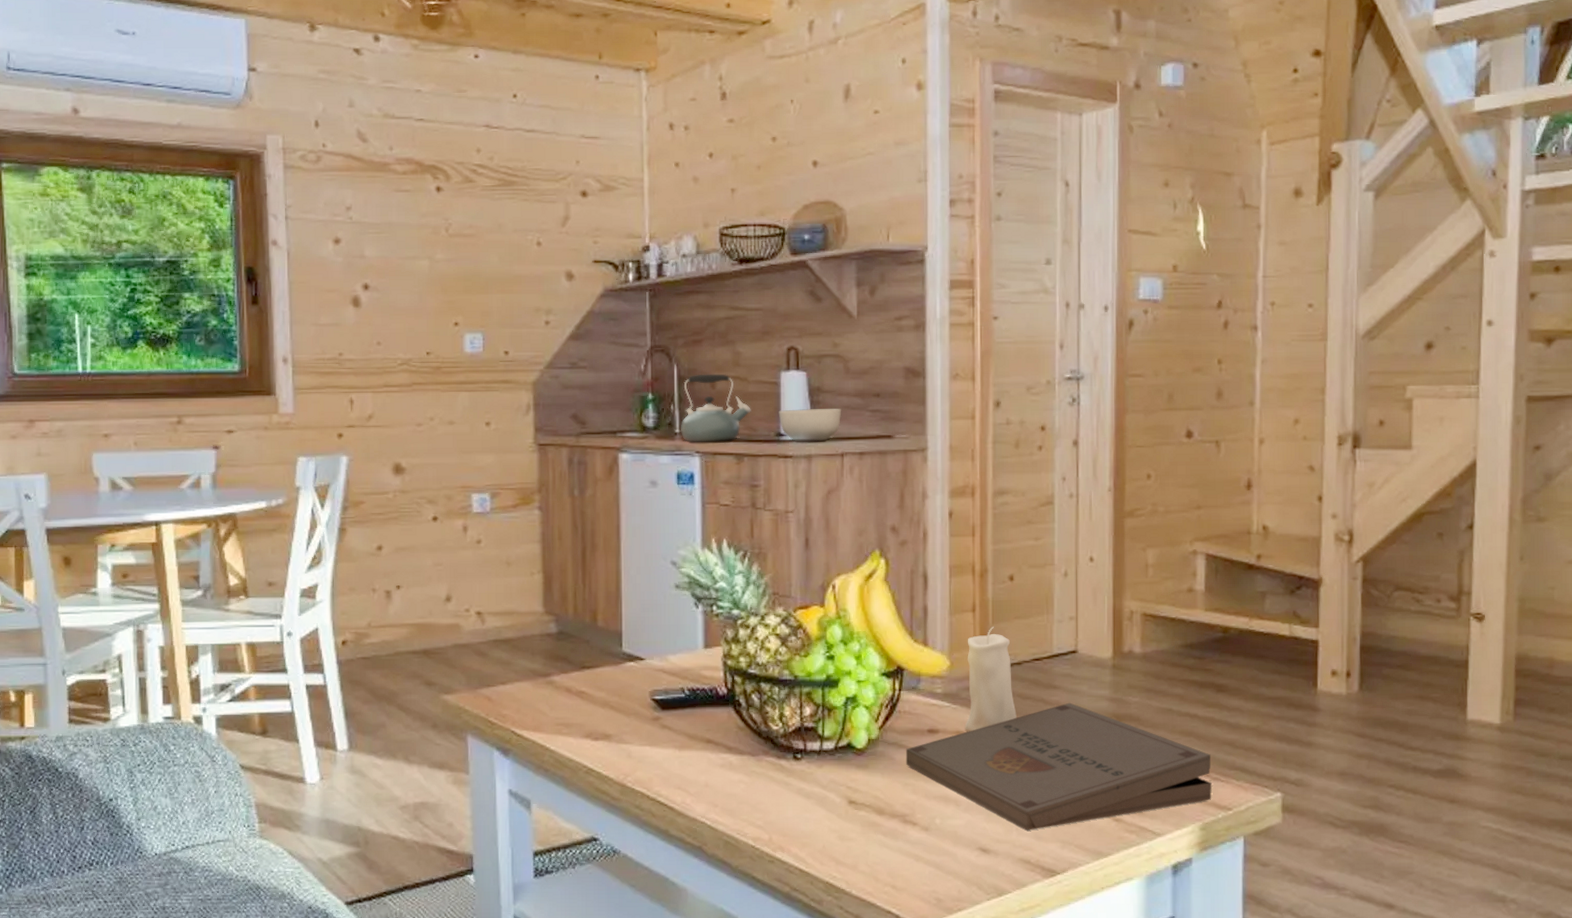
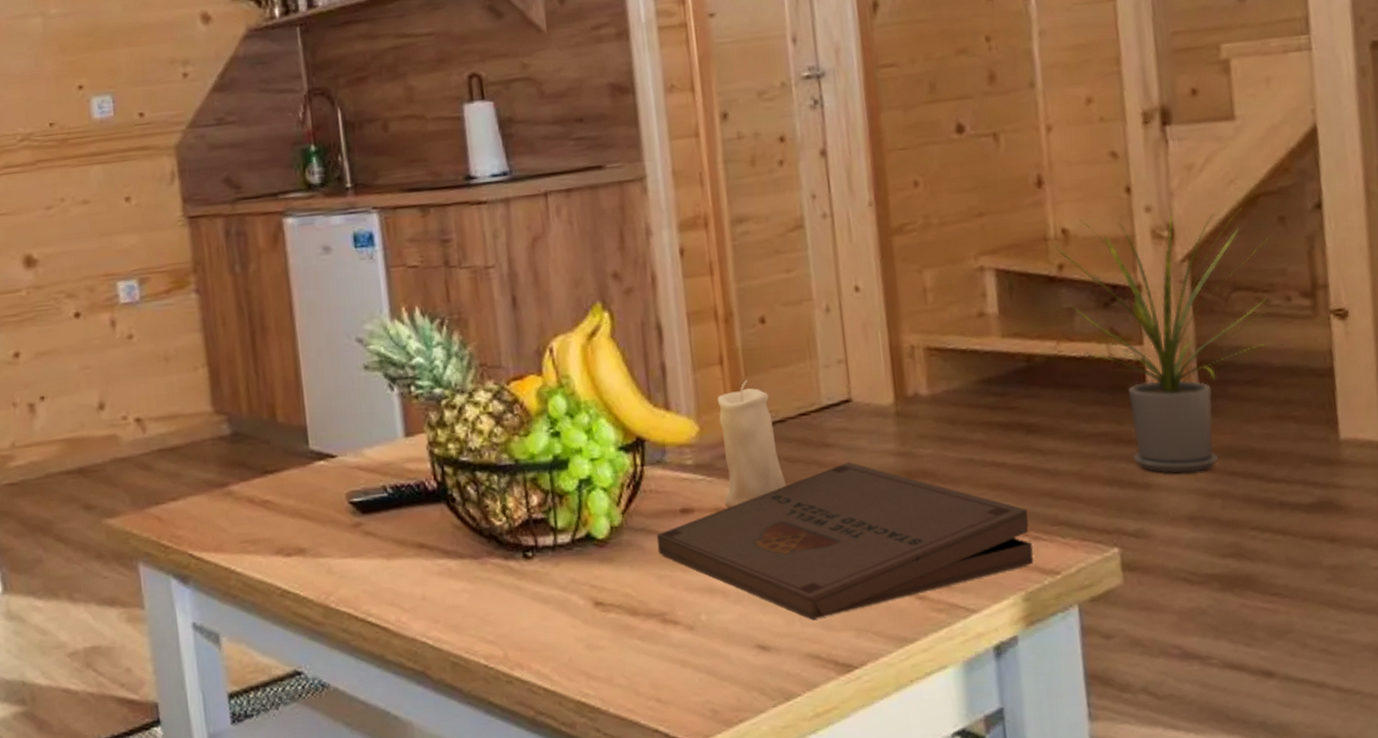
kettle: present [681,374,751,444] -> none [351,114,433,200]
bowl: present [778,409,842,443] -> none [465,140,540,186]
house plant: none [1254,515,1435,737] -> present [1053,206,1289,474]

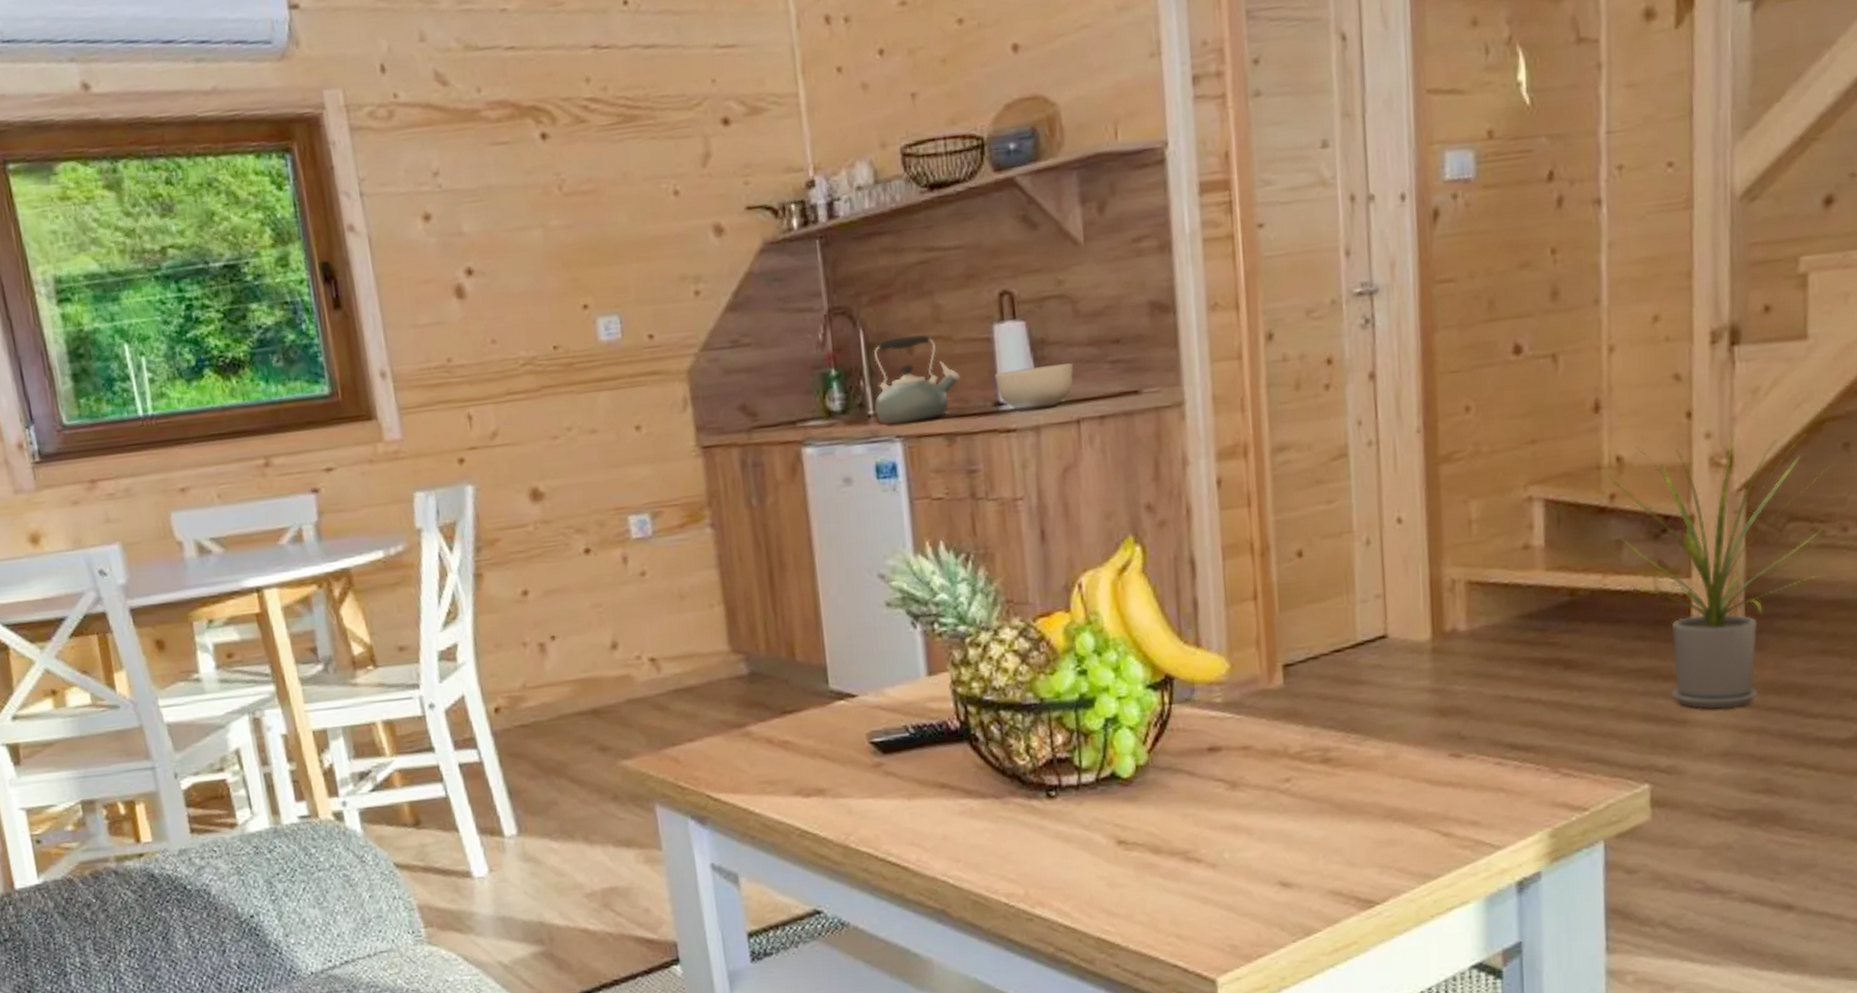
kettle: none [351,114,433,200] -> present [874,335,961,428]
bowl: none [465,140,540,186] -> present [994,363,1074,413]
pizza box: present [656,462,1034,620] -> none [1182,699,1563,857]
candle: present [717,379,786,509] -> none [1249,615,1316,747]

